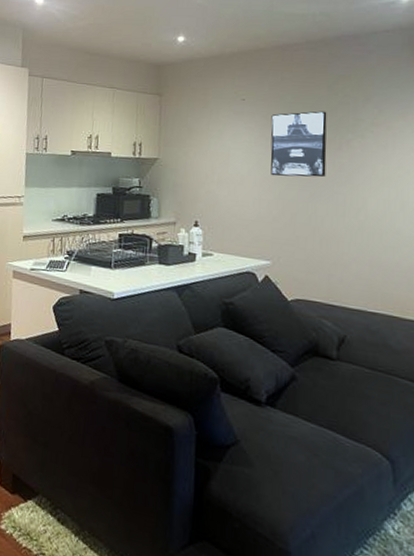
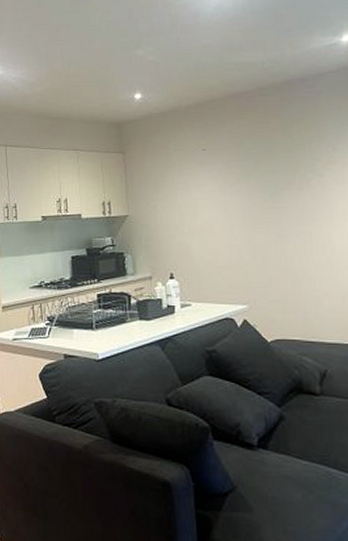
wall art: present [270,111,327,177] -> none [232,154,290,222]

